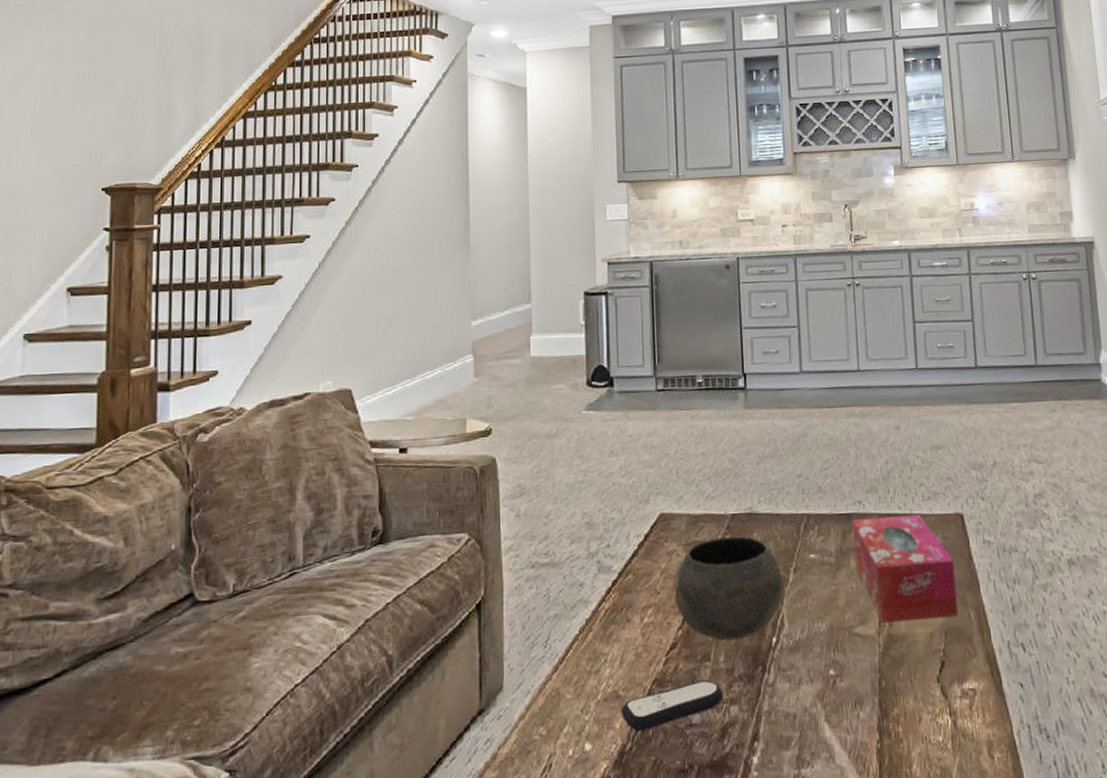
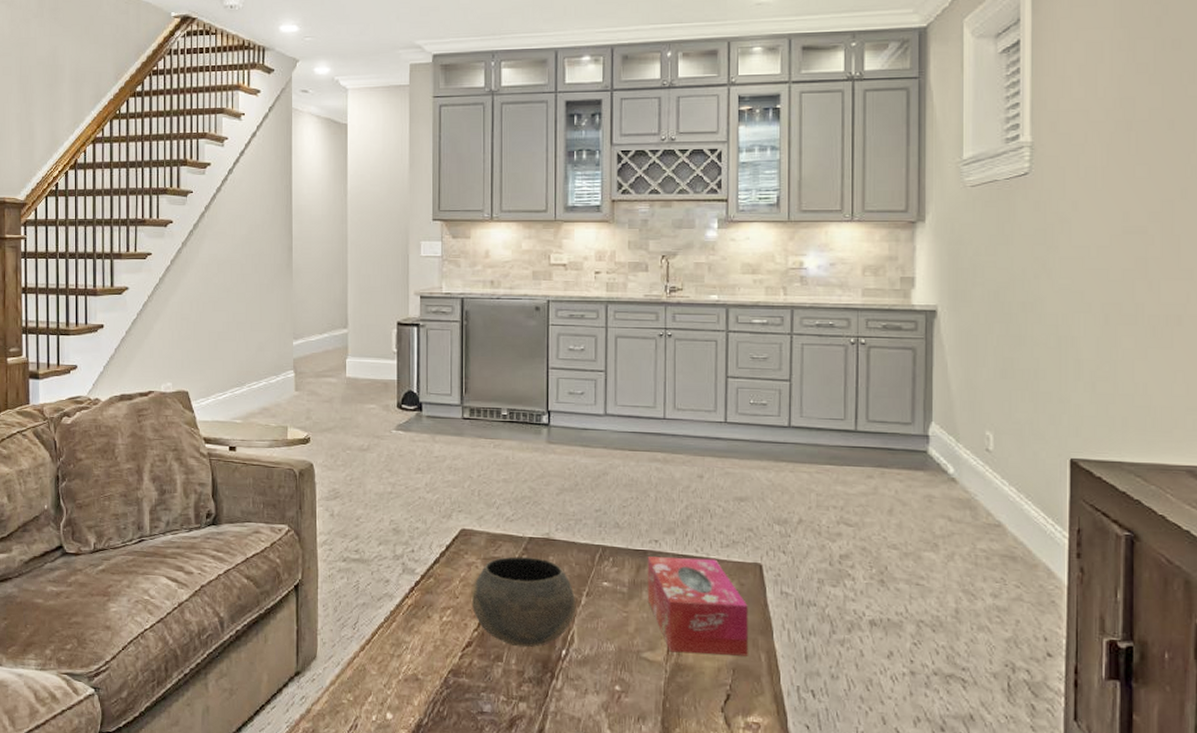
remote control: present [621,680,724,731] -> none [420,676,514,711]

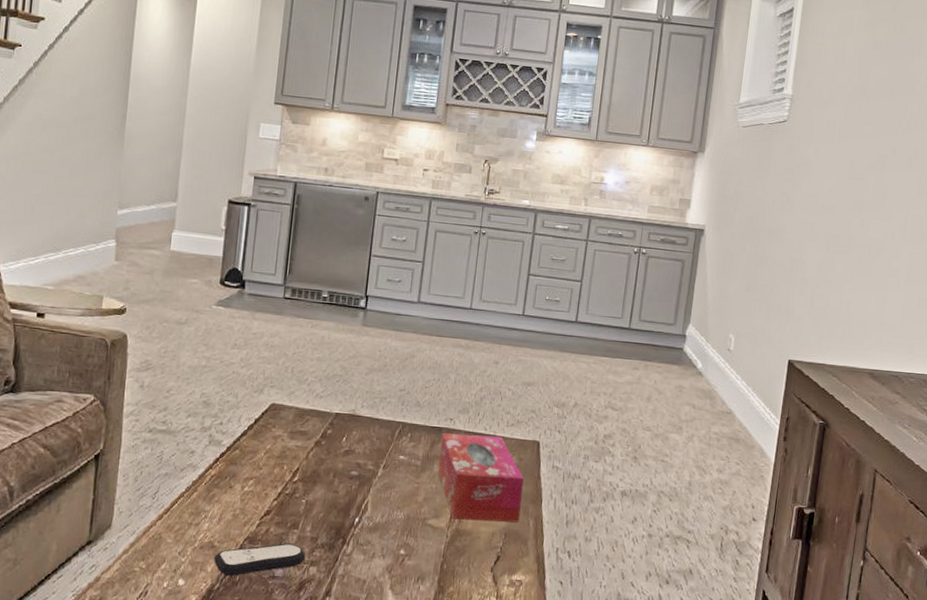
remote control: none [420,676,514,711] -> present [214,543,306,576]
bowl: present [471,556,576,648] -> none [274,430,374,516]

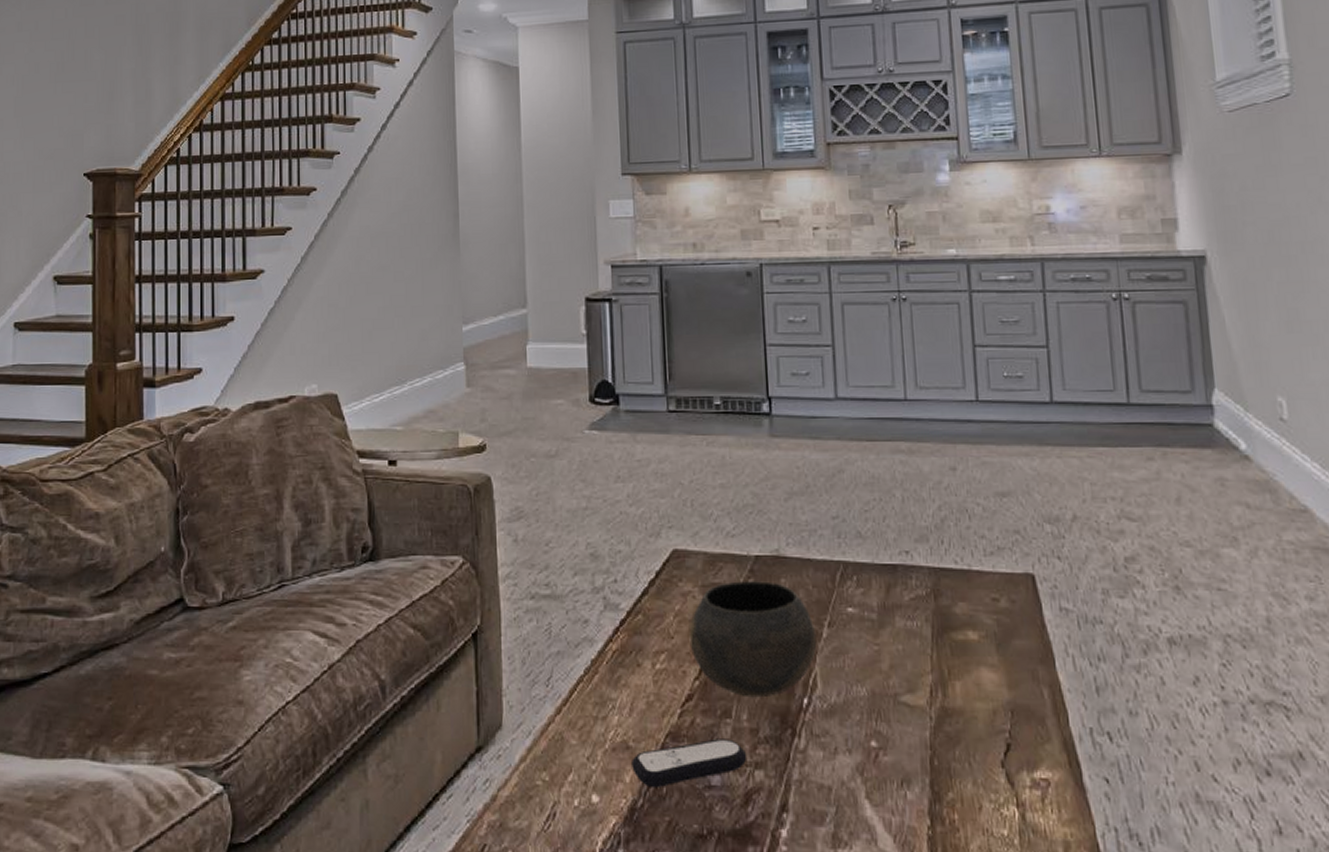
bowl: none [274,430,374,516] -> present [689,581,817,698]
tissue box: present [438,433,524,523] -> none [898,571,1028,694]

